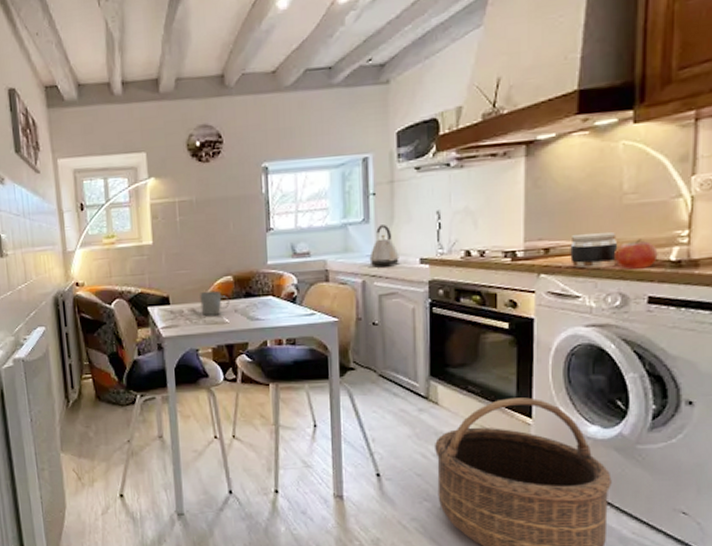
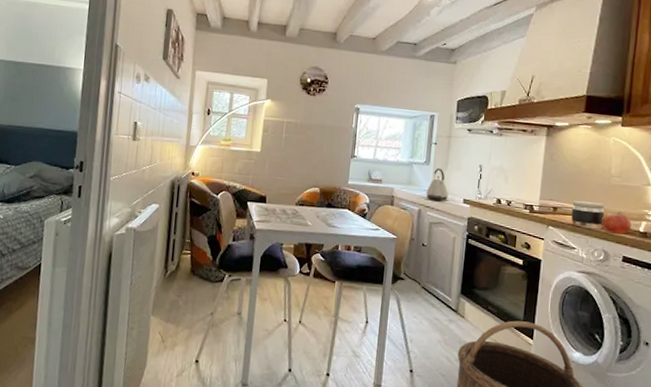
mug: present [200,291,230,316] -> none [290,197,314,219]

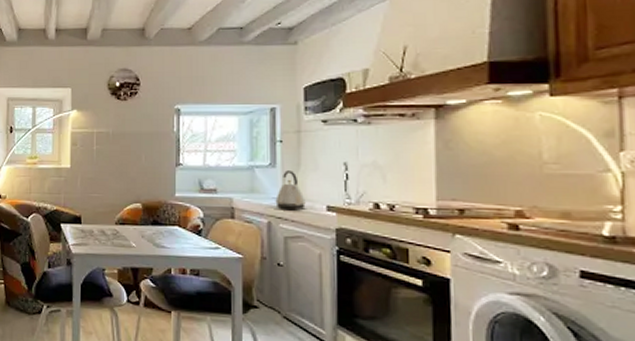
jar: present [571,199,605,230] -> none [487,198,541,236]
fruit: present [601,211,632,234] -> none [537,209,588,241]

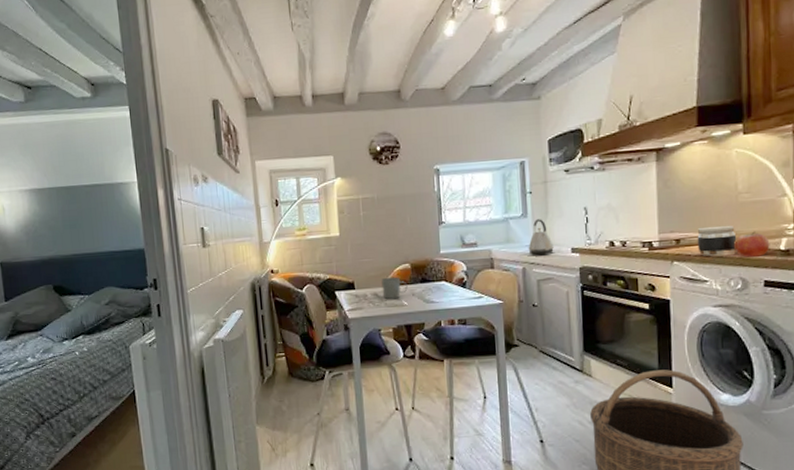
mug: none [110,215,137,239] -> present [381,277,408,300]
jar: none [487,198,541,236] -> present [697,224,737,257]
fruit: none [537,209,588,241] -> present [734,231,770,257]

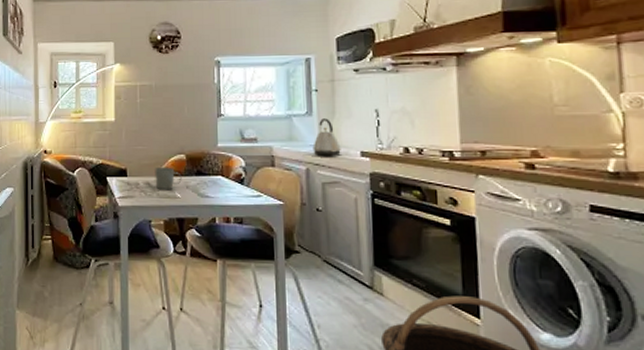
jar: present [697,224,737,257] -> none [506,139,554,174]
fruit: present [734,231,770,257] -> none [551,148,596,177]

